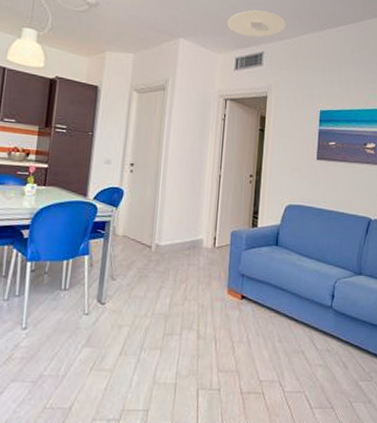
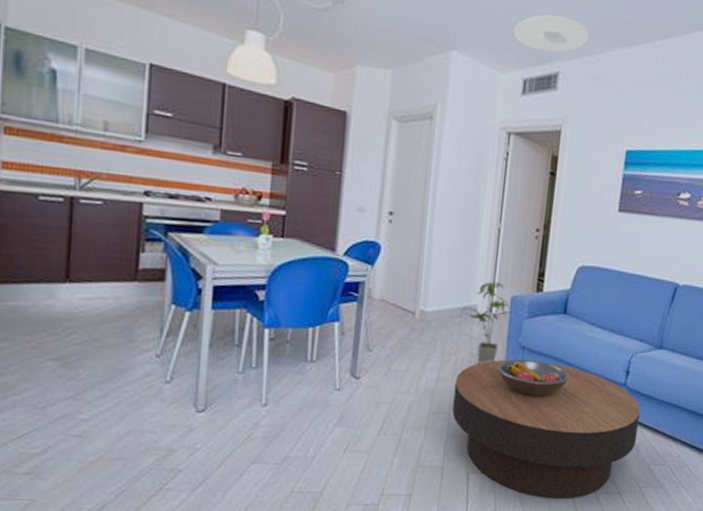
coffee table: none [183,285,346,413] -> present [452,359,640,498]
house plant: none [189,219,231,291] -> present [460,282,510,365]
fruit bowl: none [221,285,284,319] -> present [497,358,570,397]

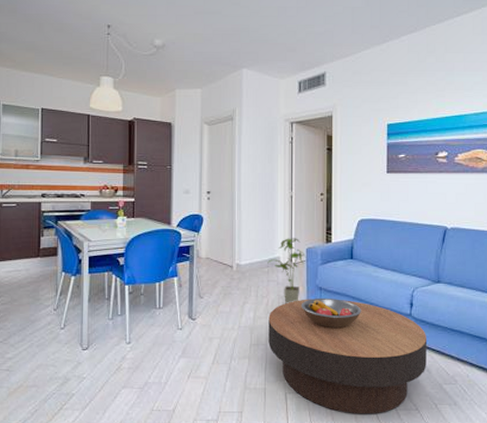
ceiling light: present [514,14,589,53] -> none [288,31,346,58]

